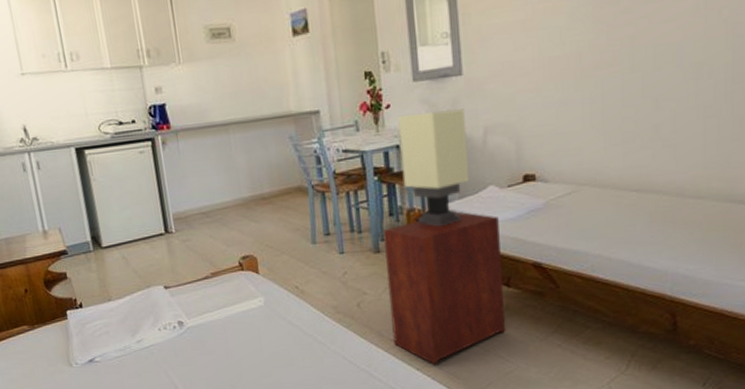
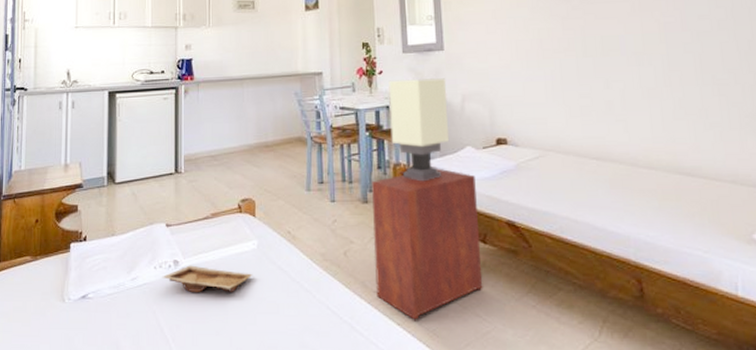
tray: none [168,325,263,351] -> present [162,265,253,292]

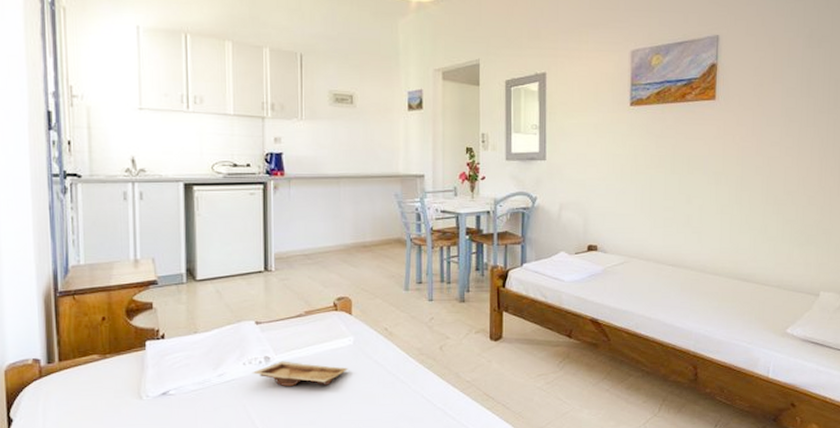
nightstand: present [372,168,483,320] -> none [469,271,566,405]
table lamp: present [388,78,450,182] -> none [490,186,546,283]

